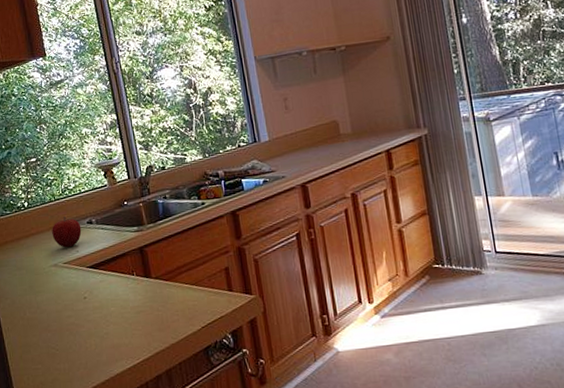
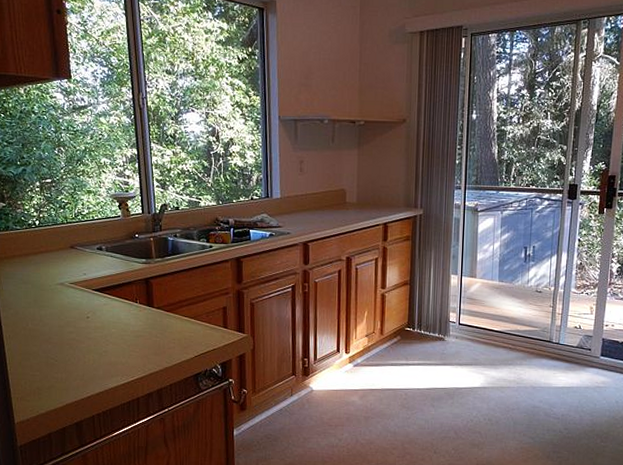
fruit: present [52,217,82,248] -> none [61,240,91,270]

